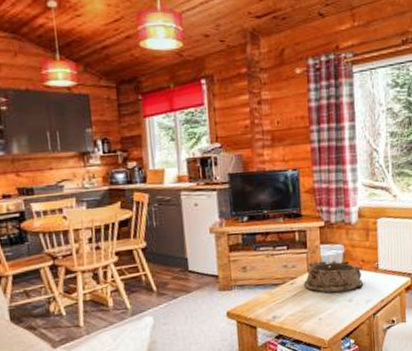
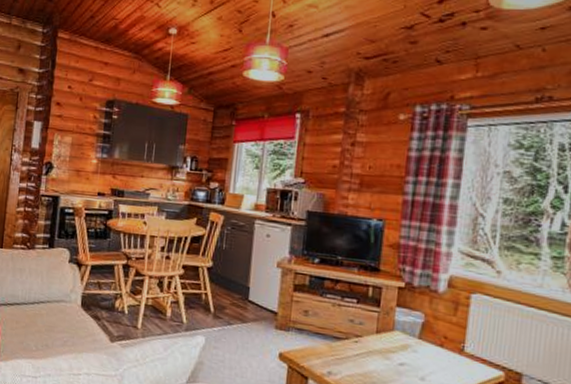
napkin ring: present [304,260,364,292] -> none [370,323,443,368]

